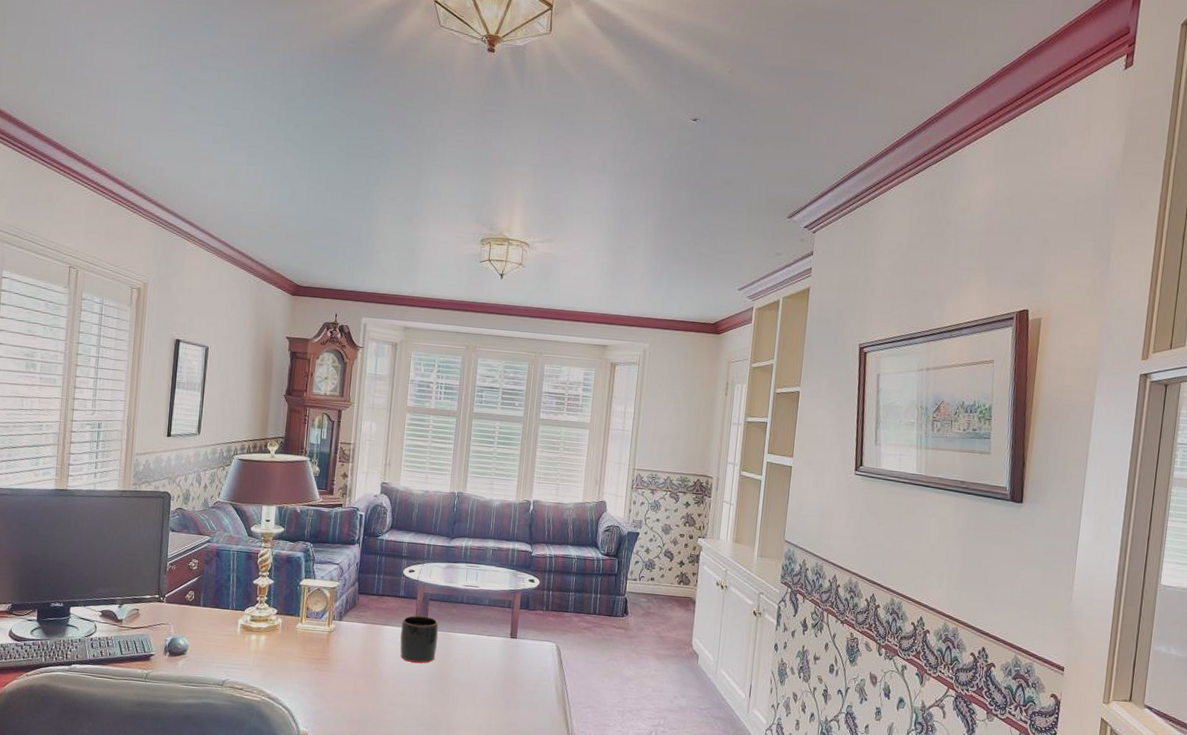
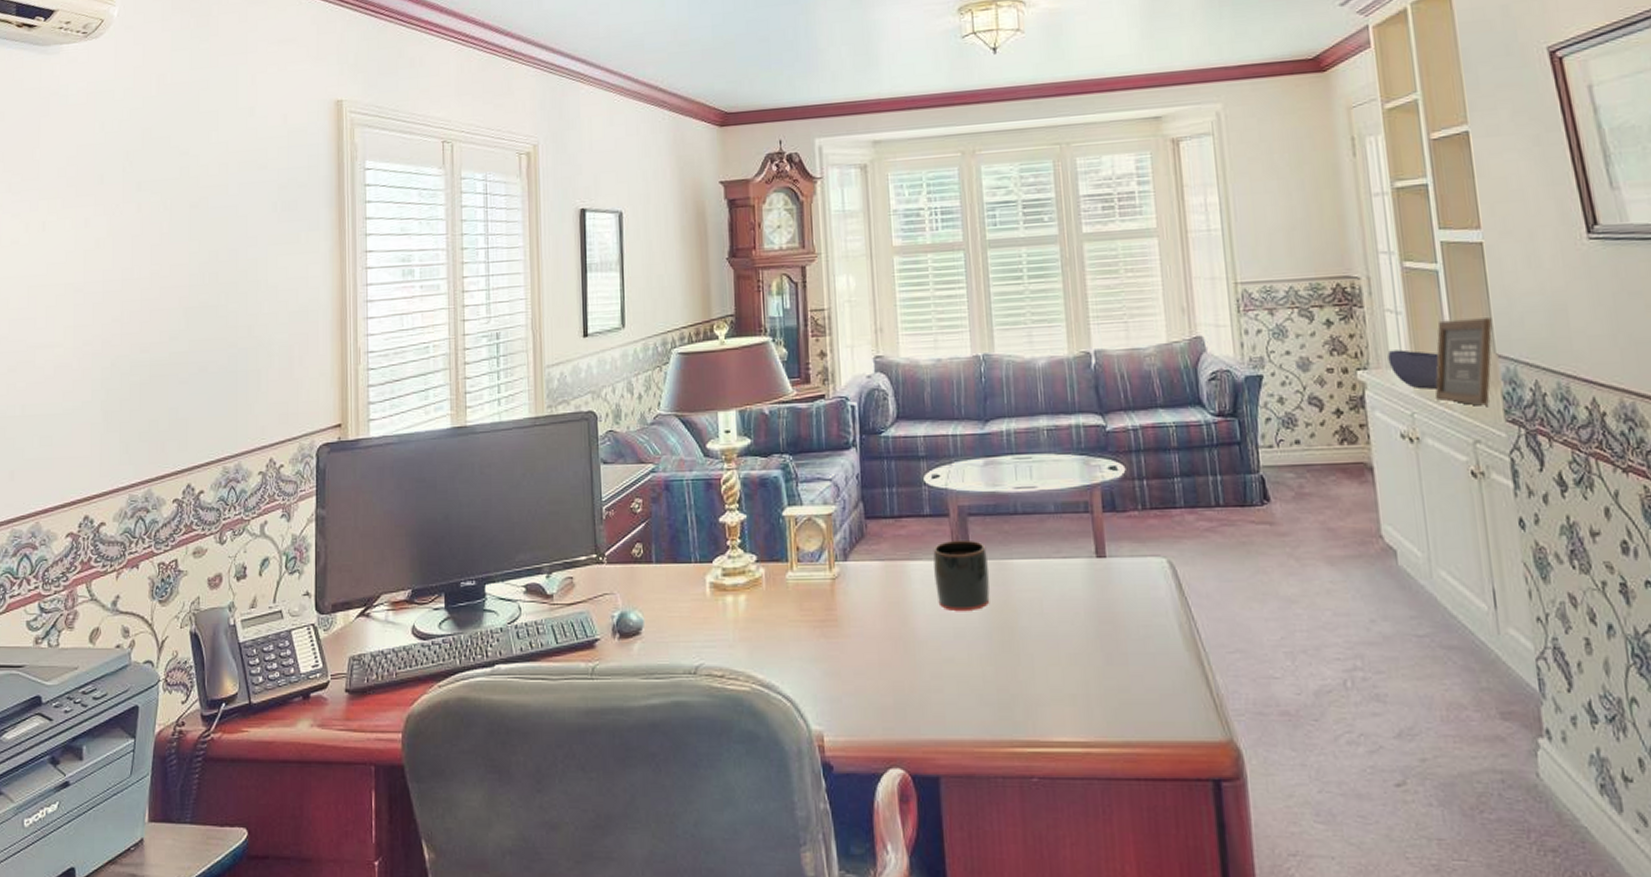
decorative bowl: none [719,528,750,557] -> present [1387,349,1440,389]
picture frame: none [742,513,787,572] -> present [1435,318,1493,406]

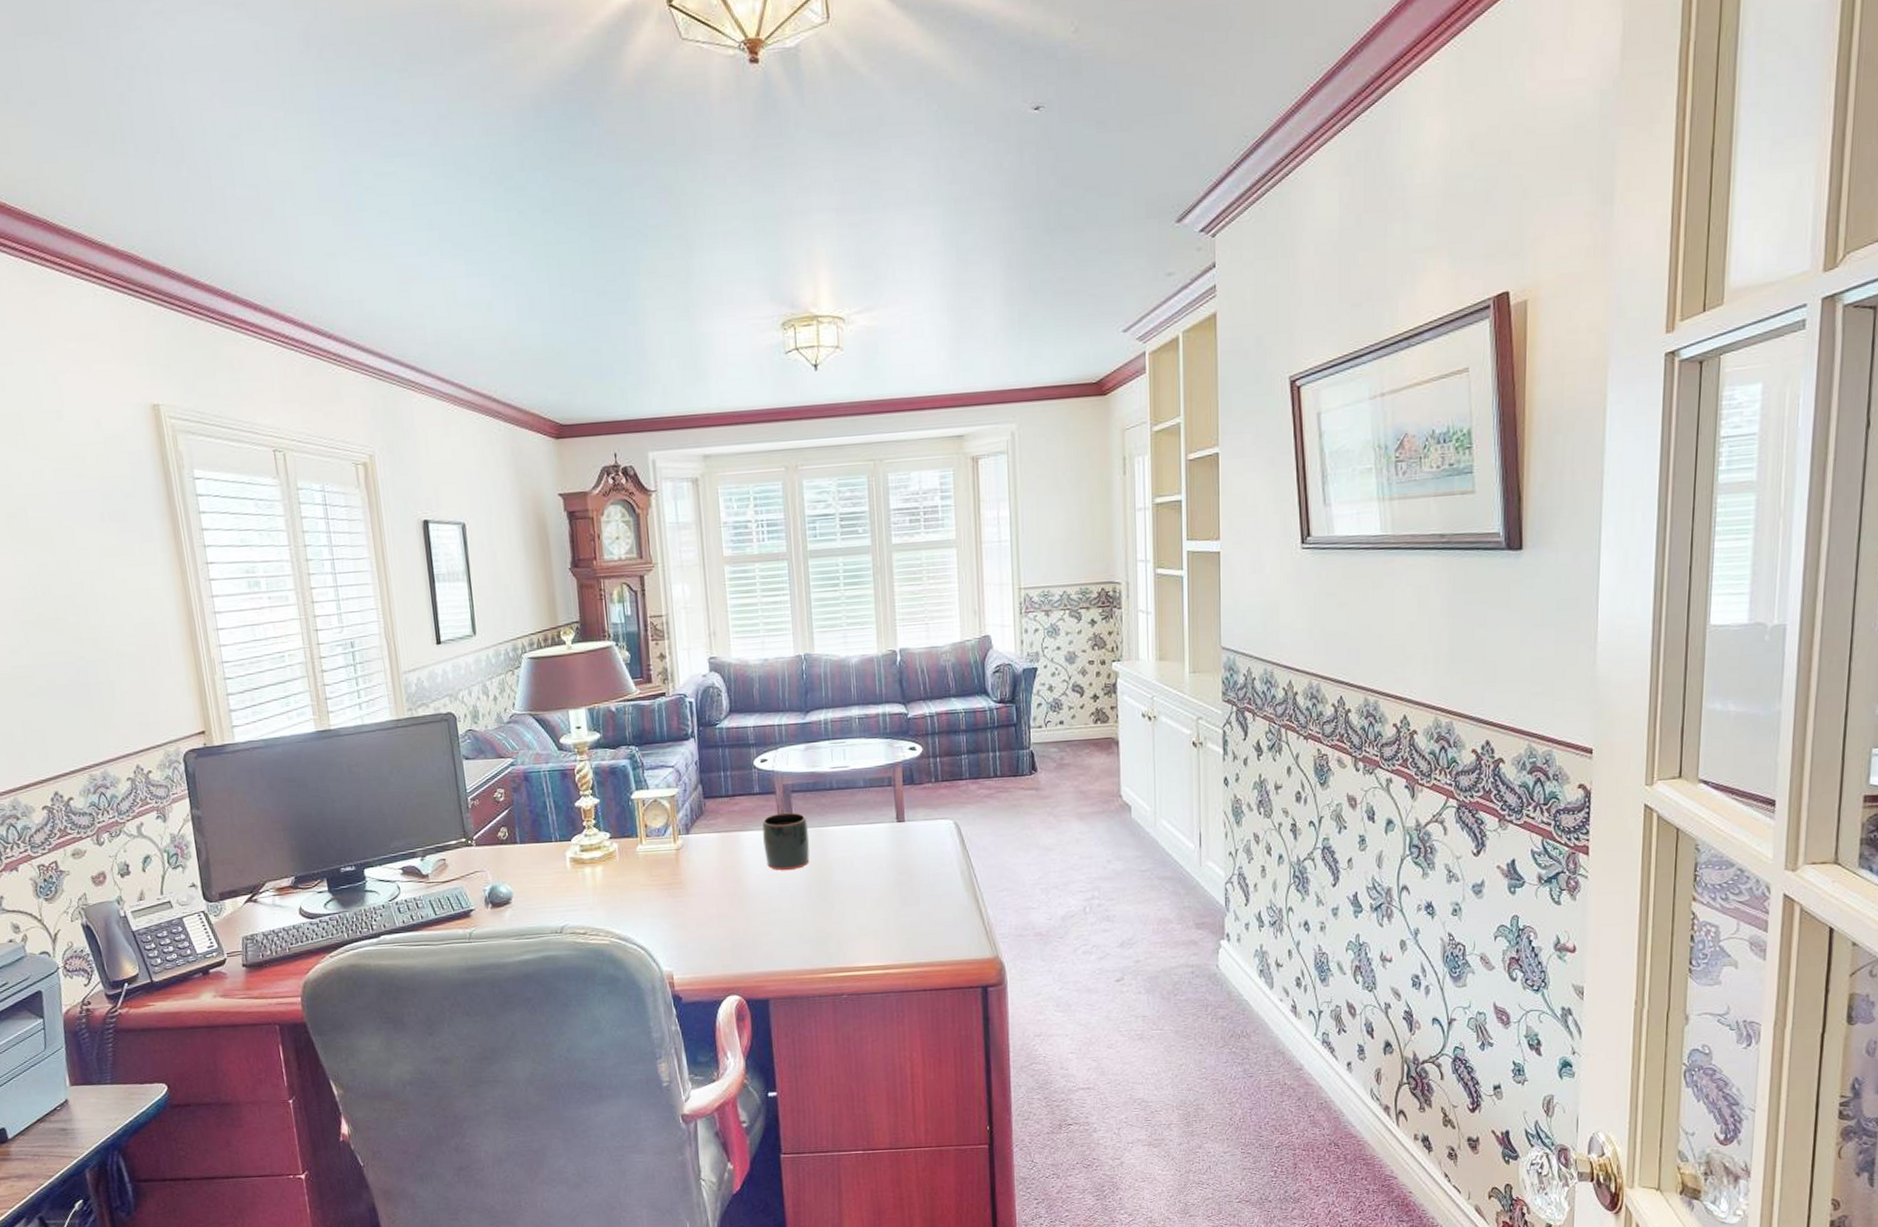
decorative bowl: present [1387,349,1440,389] -> none [1137,644,1177,677]
picture frame: present [1435,318,1493,406] -> none [1171,616,1221,689]

